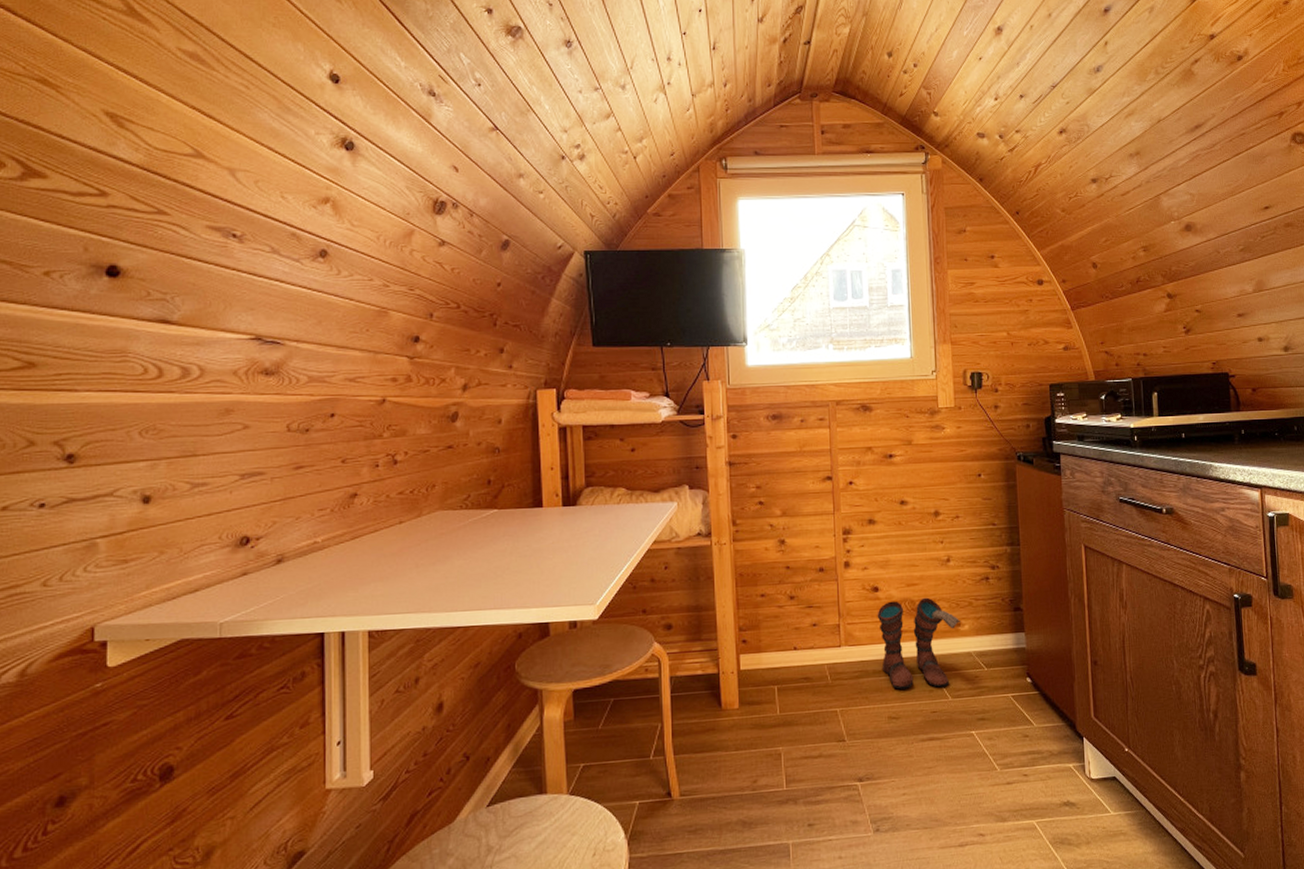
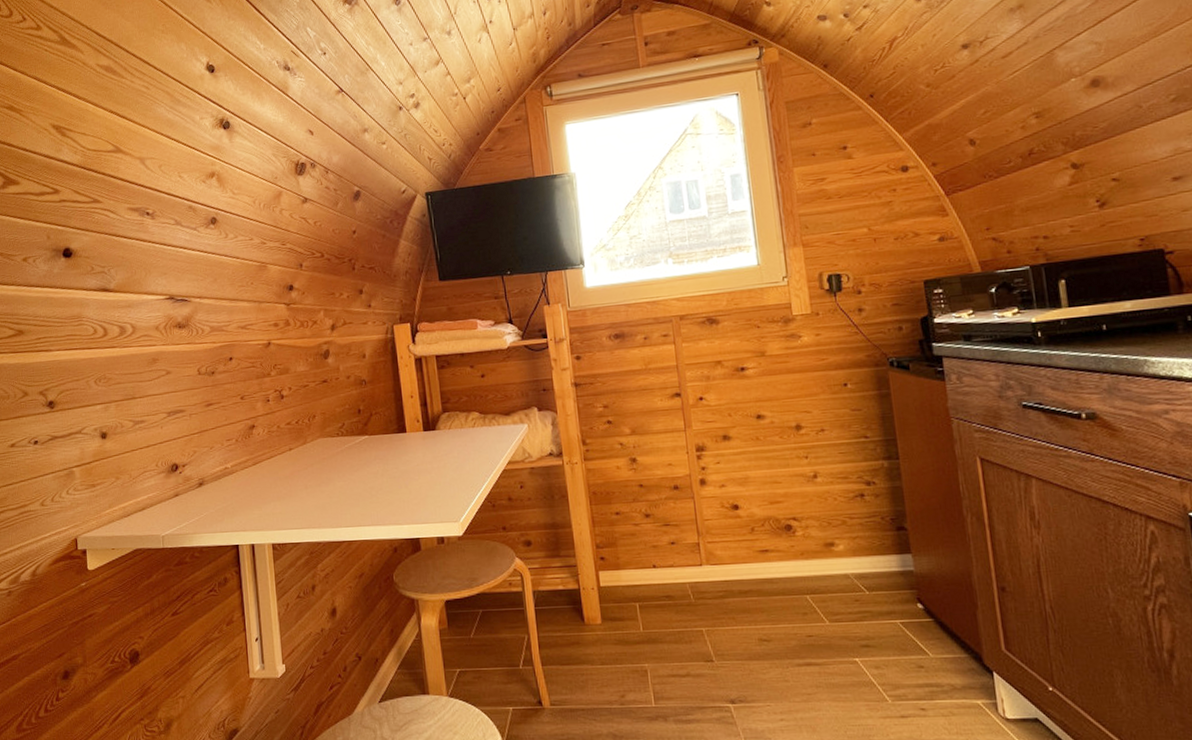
boots: present [877,597,960,690] -> none [738,515,834,611]

